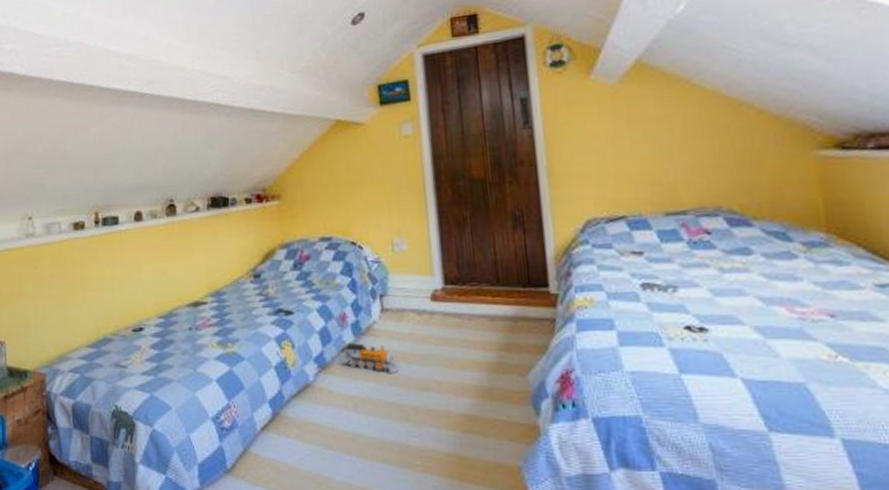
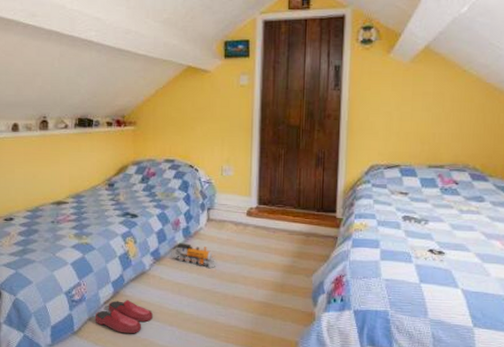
slippers: none [251,422,325,469] -> present [95,299,153,334]

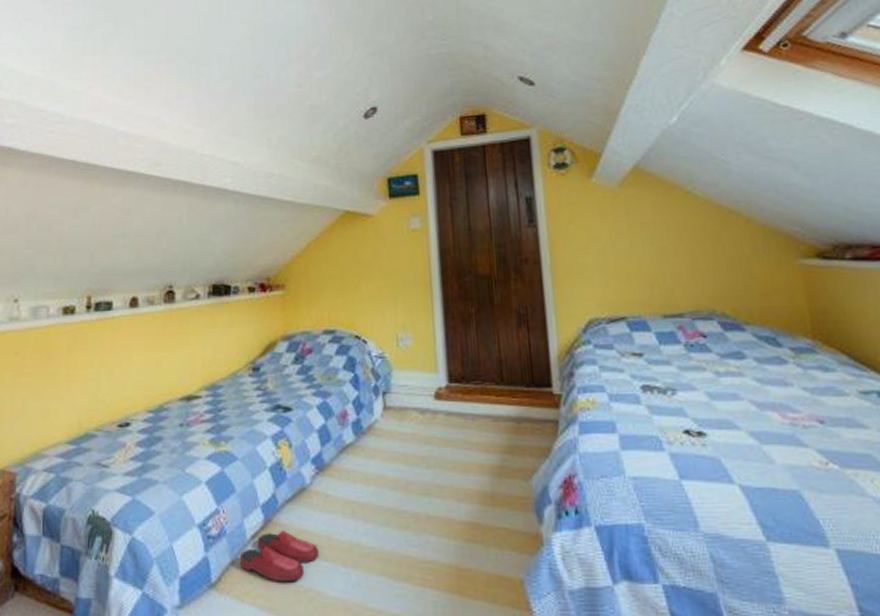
toy train: present [171,243,215,268] -> none [338,443,399,476]

